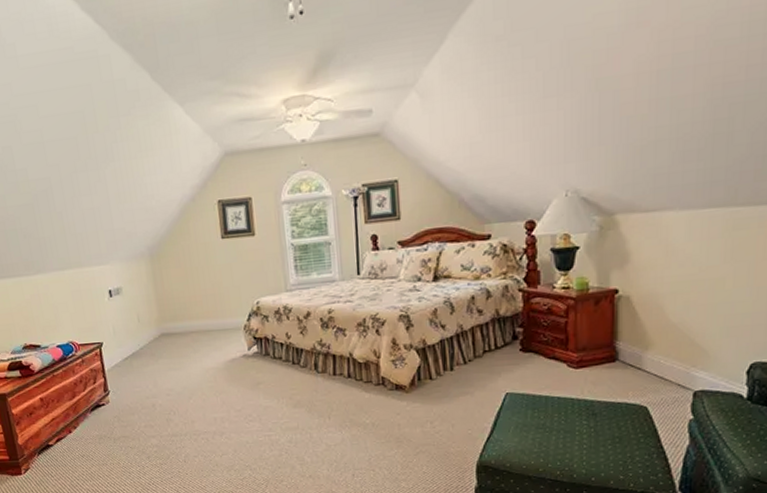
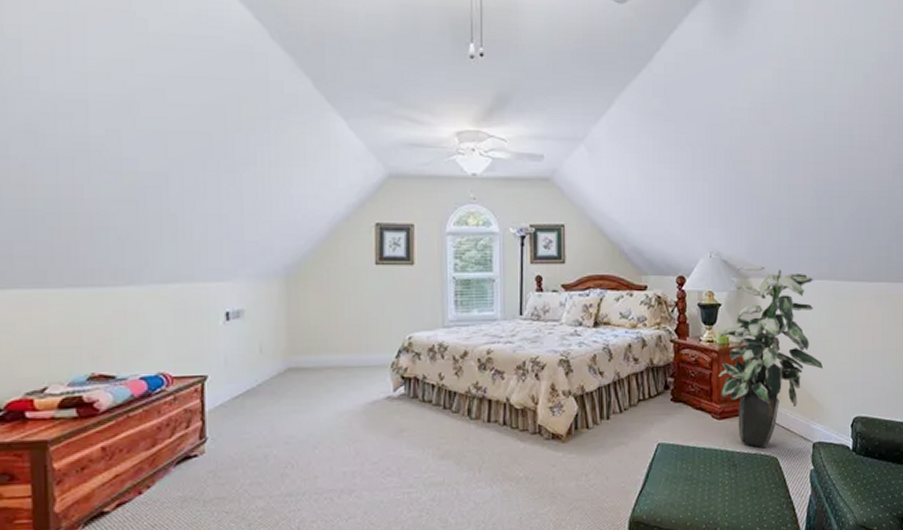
indoor plant: none [575,198,712,398] -> present [718,264,824,449]

